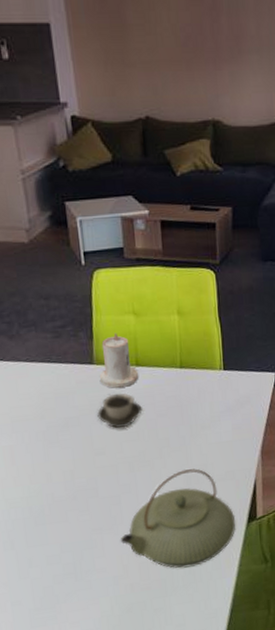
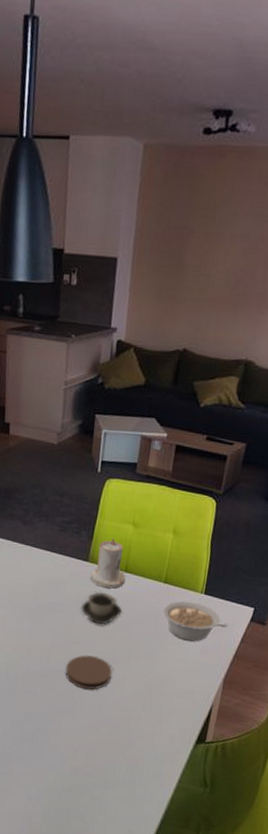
coaster: none [95,462,147,501] -> present [65,655,112,690]
teapot: present [120,468,236,569] -> none [76,676,186,770]
legume: none [185,380,253,422] -> present [163,601,227,641]

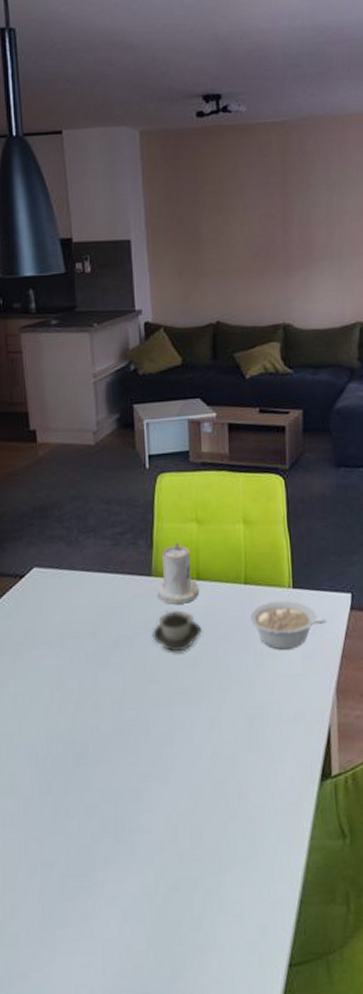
coaster: present [65,655,112,690] -> none [145,693,203,741]

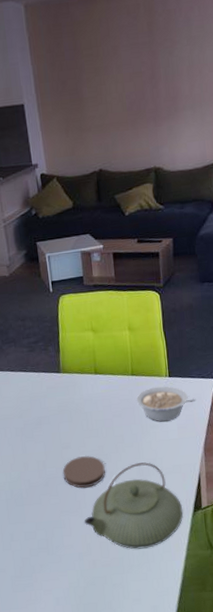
coaster: none [145,693,203,741] -> present [62,455,105,488]
cup: present [152,610,202,652] -> none [64,396,101,427]
candle: present [157,542,199,604] -> none [65,346,97,393]
teapot: none [170,706,307,836] -> present [84,462,184,549]

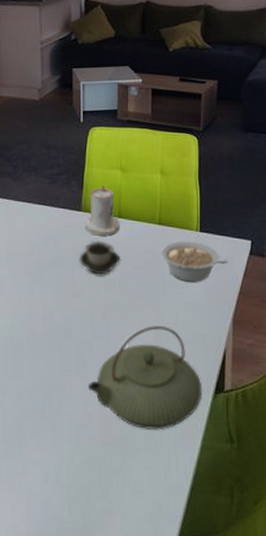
coaster: present [62,455,105,488] -> none [70,308,118,347]
cup: none [64,396,101,427] -> present [79,241,120,275]
candle: none [65,346,97,393] -> present [85,185,119,236]

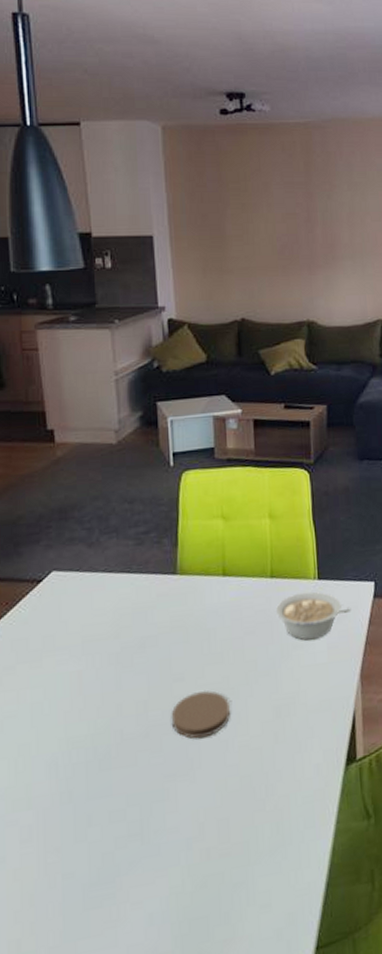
coaster: none [70,308,118,347] -> present [171,690,230,739]
cup: present [79,241,120,275] -> none [178,606,228,649]
candle: present [85,185,119,236] -> none [182,538,225,602]
teapot: present [87,325,203,430] -> none [196,697,333,827]

